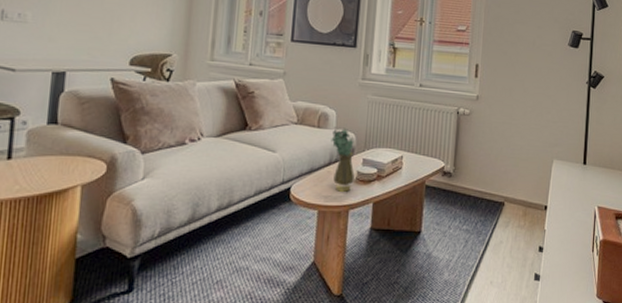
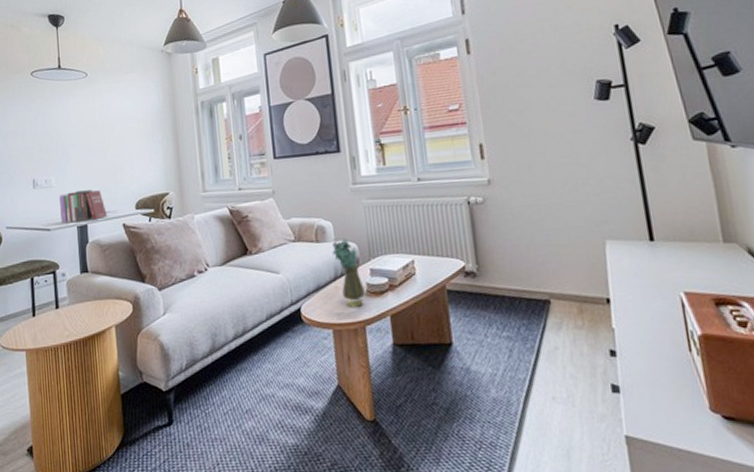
books: none [32,32,93,69] -> present [59,190,107,223]

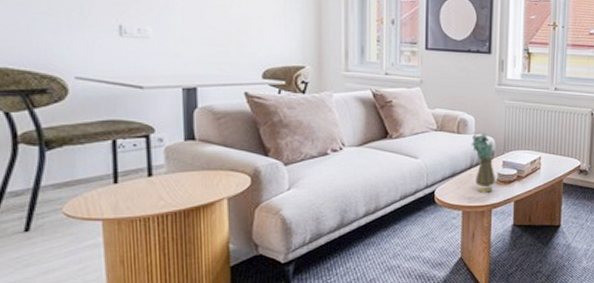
books: present [59,190,107,223] -> none [159,48,224,85]

